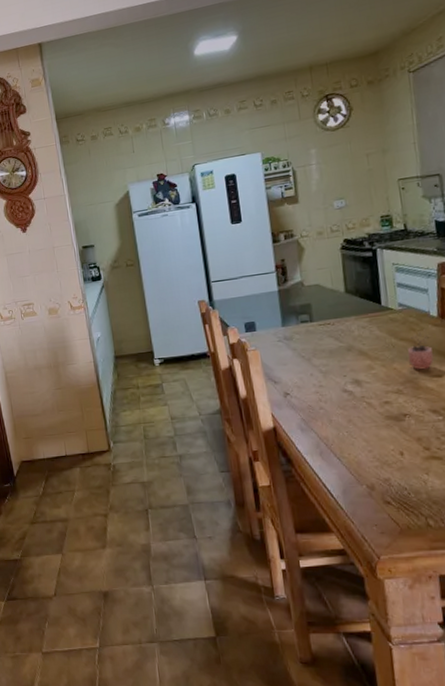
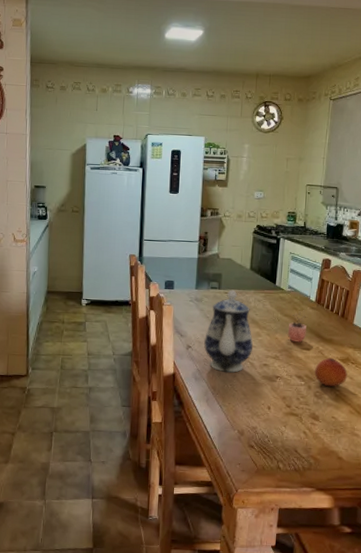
teapot: none [303,319,367,418] -> present [203,289,253,373]

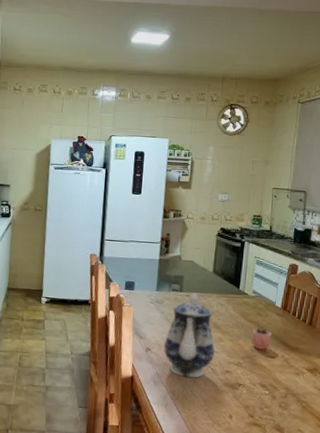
fruit: present [314,357,348,387] -> none [279,366,315,398]

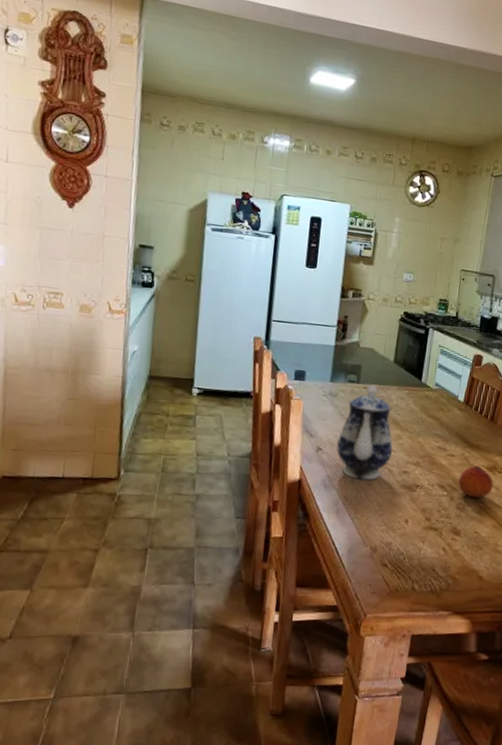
cocoa: present [251,318,272,350] -> none [431,413,453,448]
fruit: none [279,366,315,398] -> present [458,465,494,499]

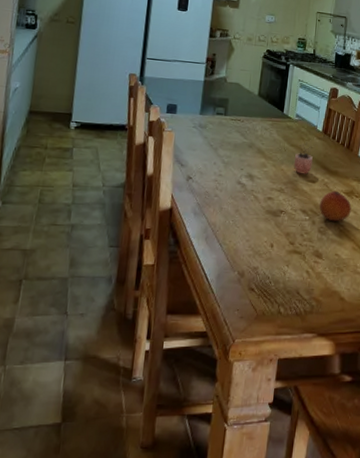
teapot: present [336,384,393,480] -> none [205,116,258,207]
cocoa: none [431,413,453,448] -> present [293,142,313,175]

